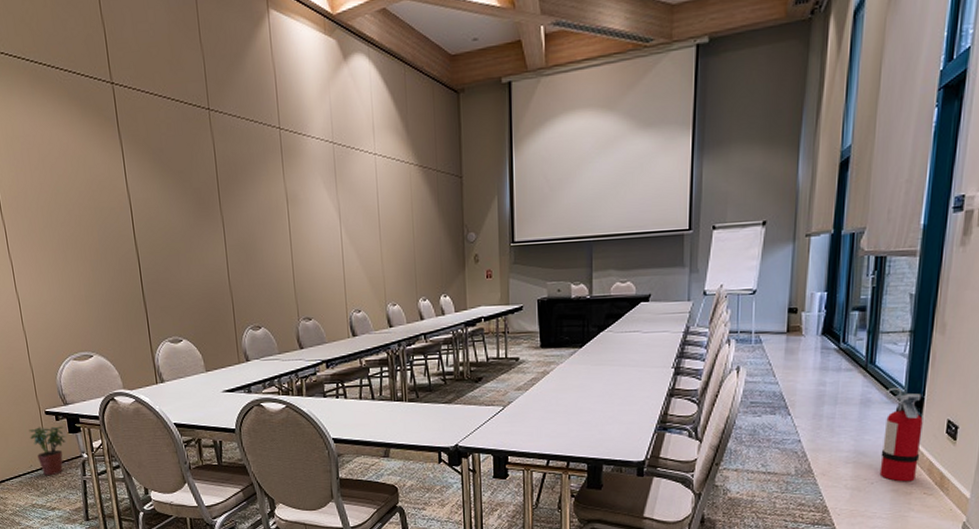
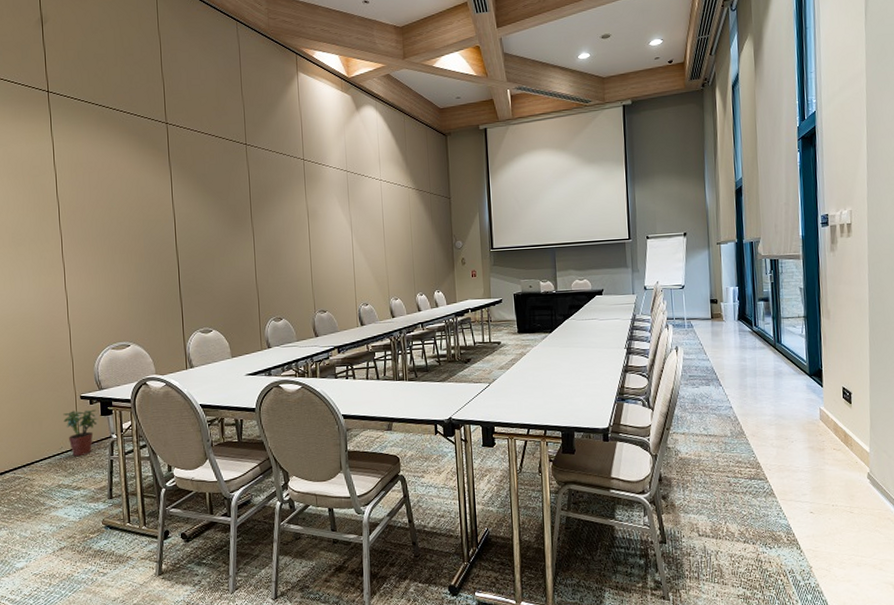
fire extinguisher: present [879,387,923,482] -> none [792,361,826,440]

